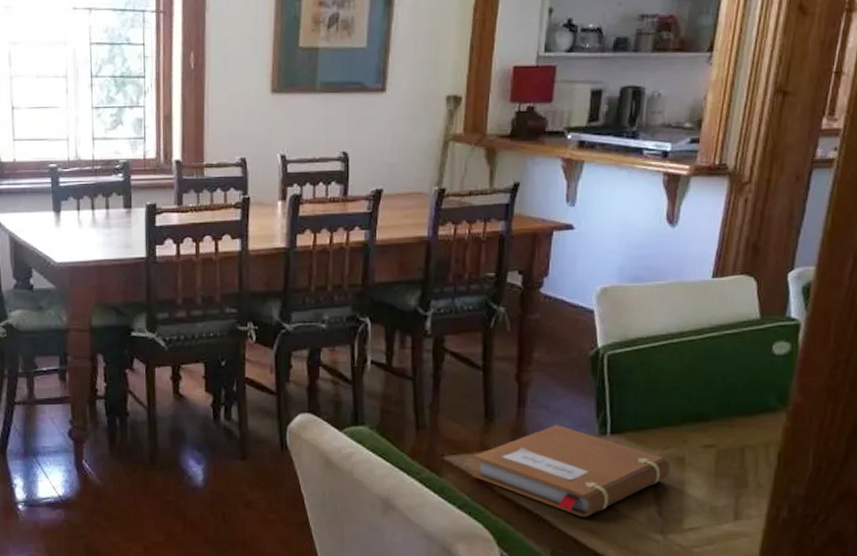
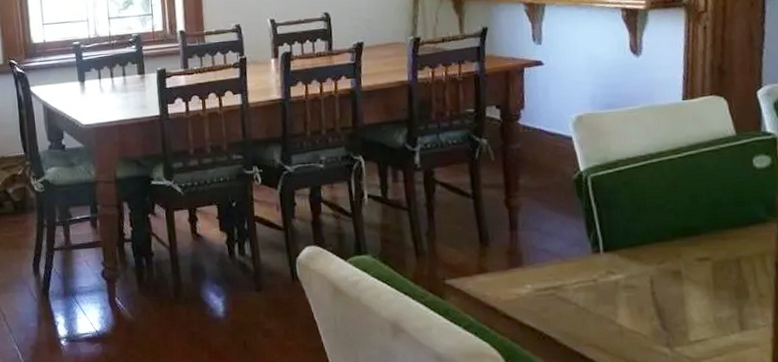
notebook: present [472,425,670,517] -> none [473,245,668,333]

